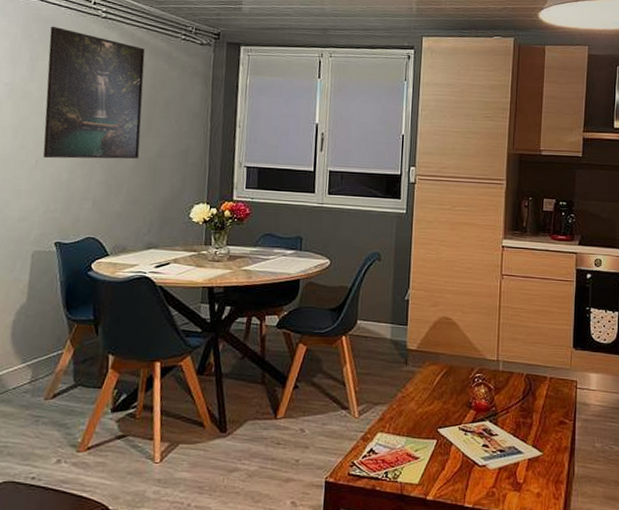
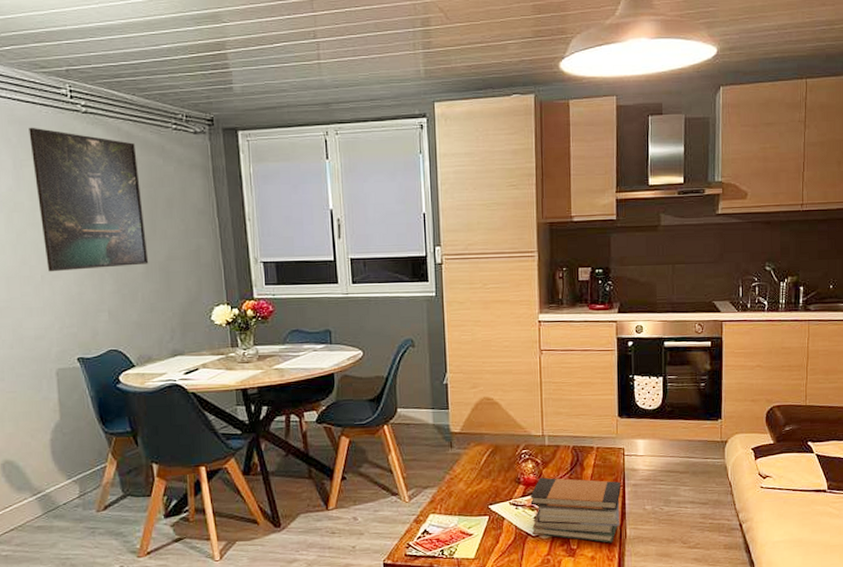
book stack: none [479,404,572,480] -> present [530,477,621,543]

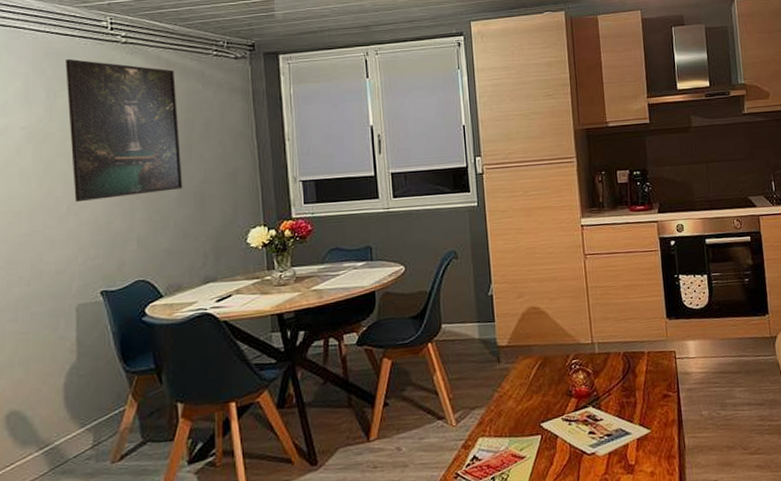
book stack: present [530,477,621,543] -> none [583,387,678,456]

